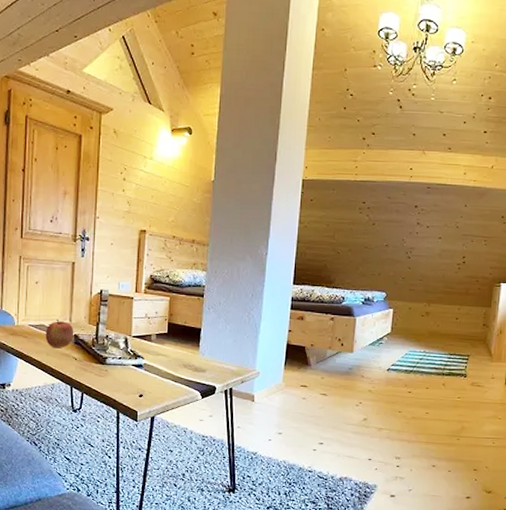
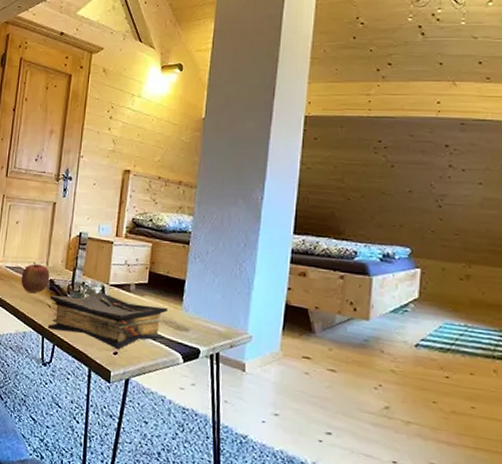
book: none [75,343,186,393] -> present [47,292,168,350]

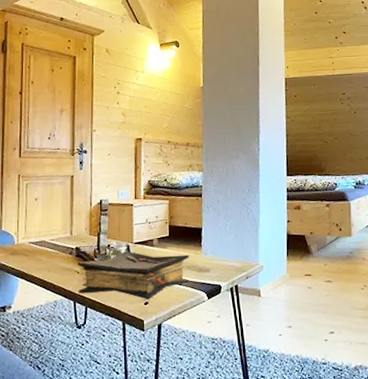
apple: present [21,262,50,293] -> none [46,234,76,263]

